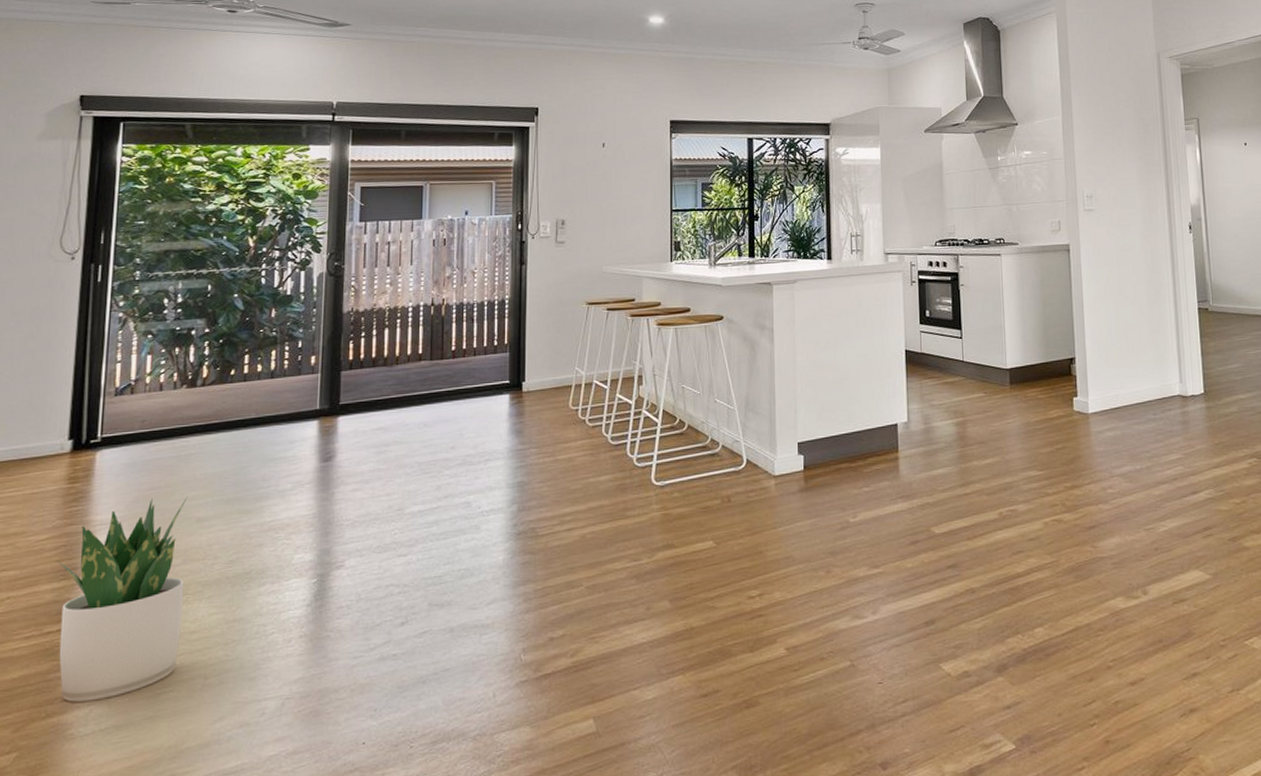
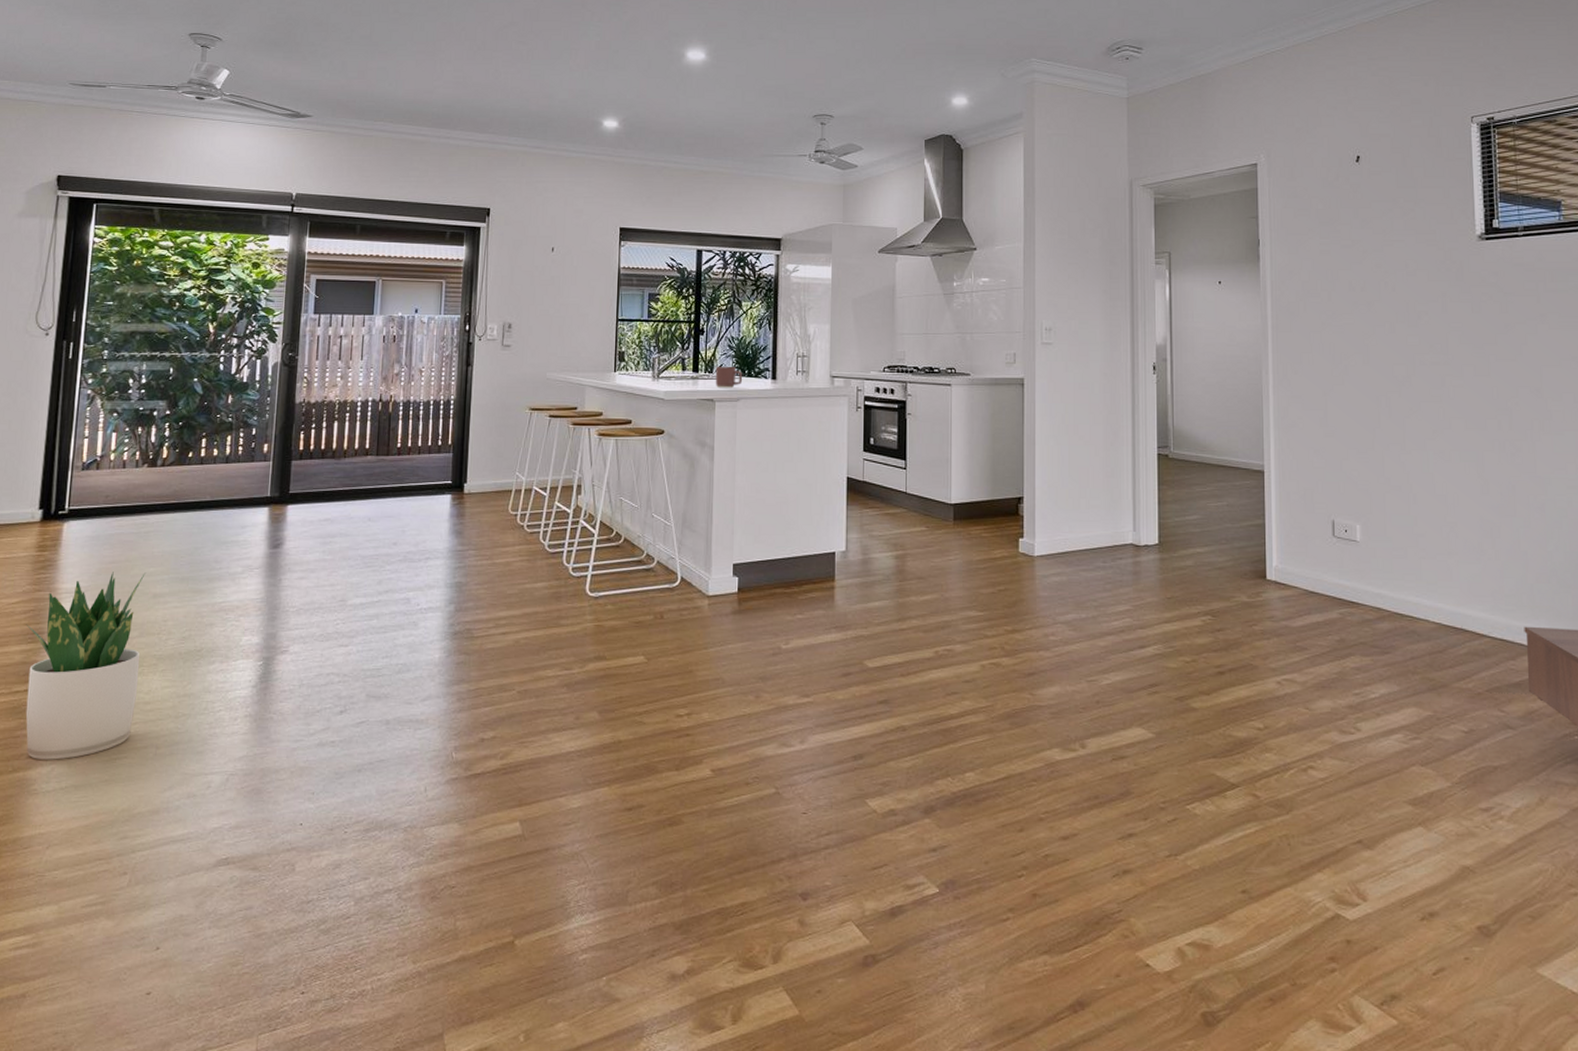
mug: none [771,249,799,271] -> present [715,366,743,388]

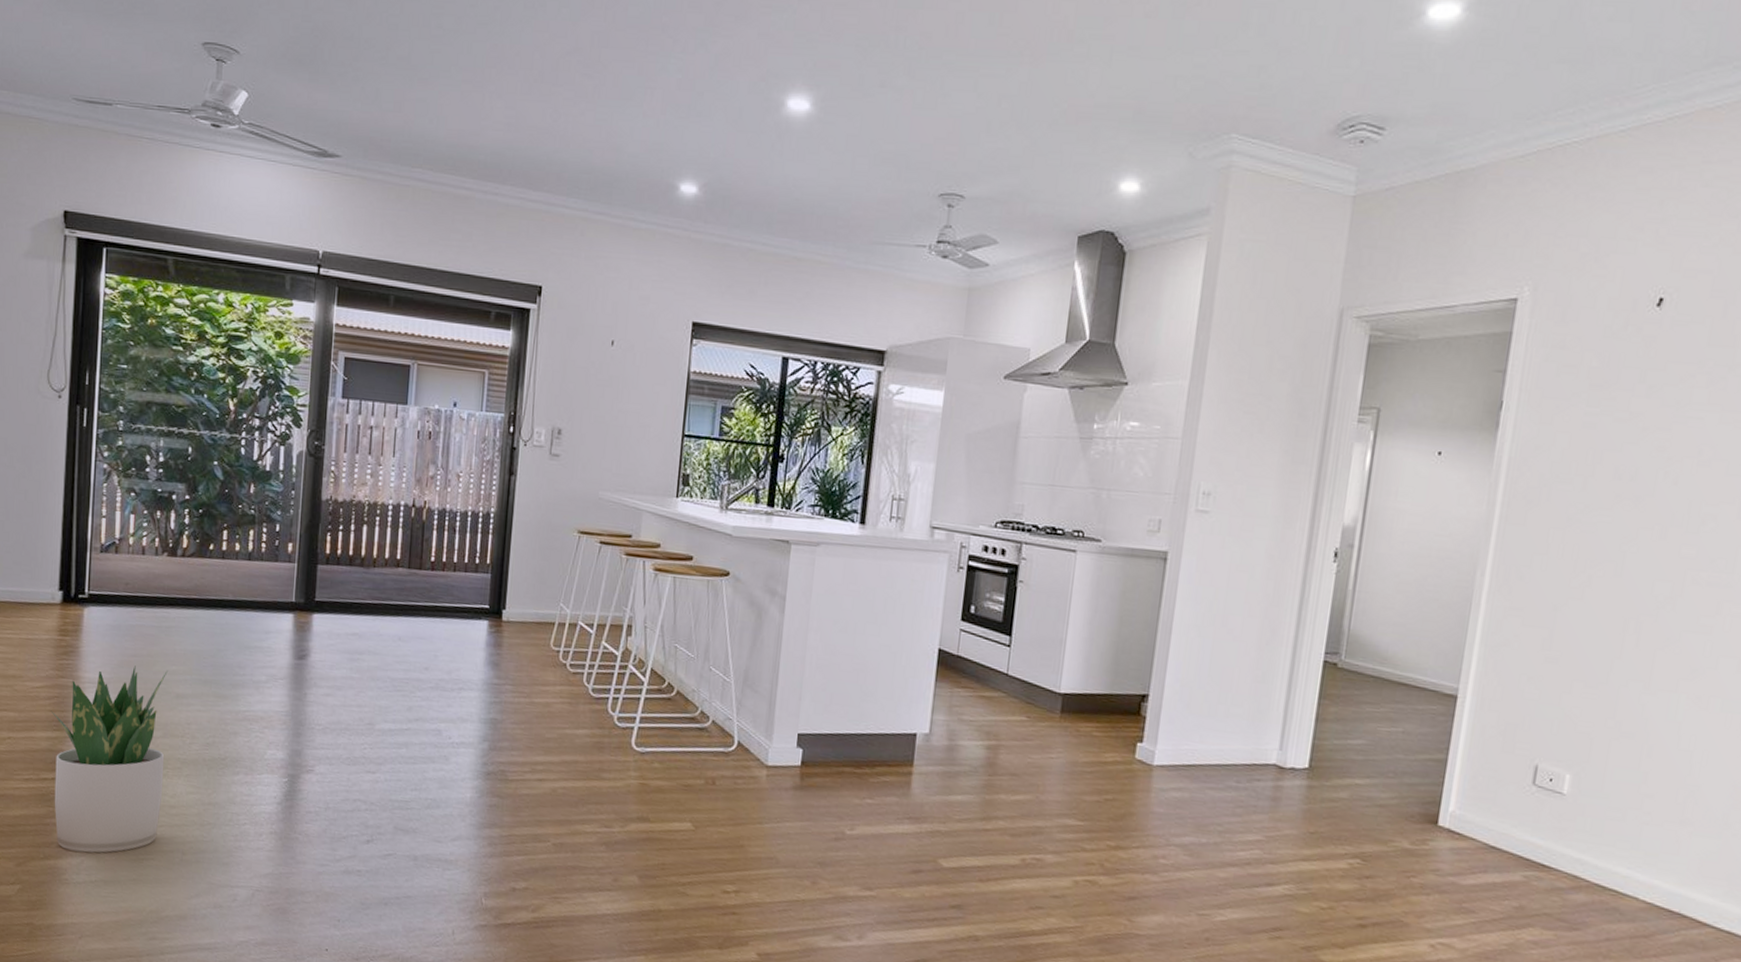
mug: present [715,366,743,388] -> none [792,501,826,529]

